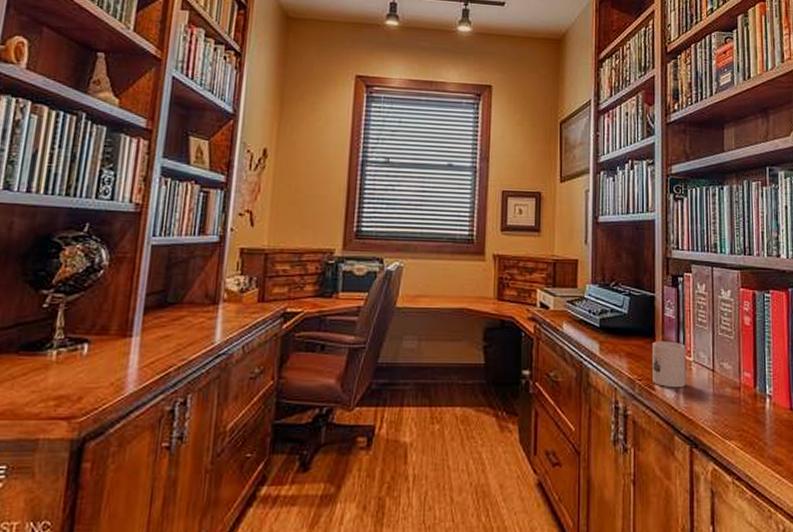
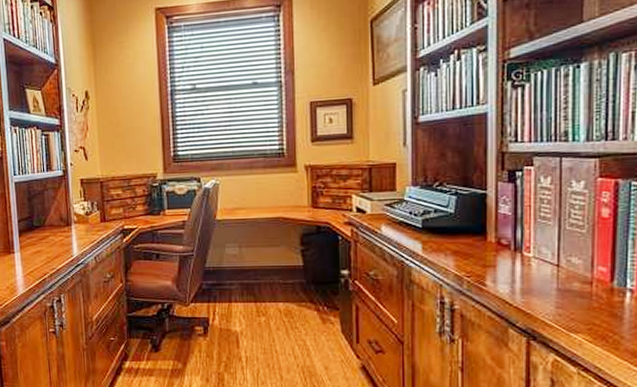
mug: present [651,341,686,388] -> none [482,238,524,284]

